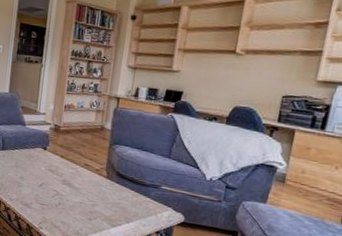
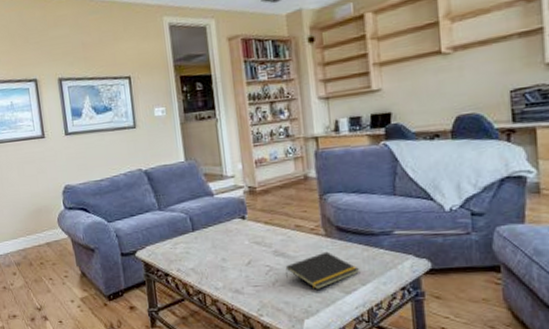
notepad: none [68,190,127,218] -> present [285,251,359,289]

